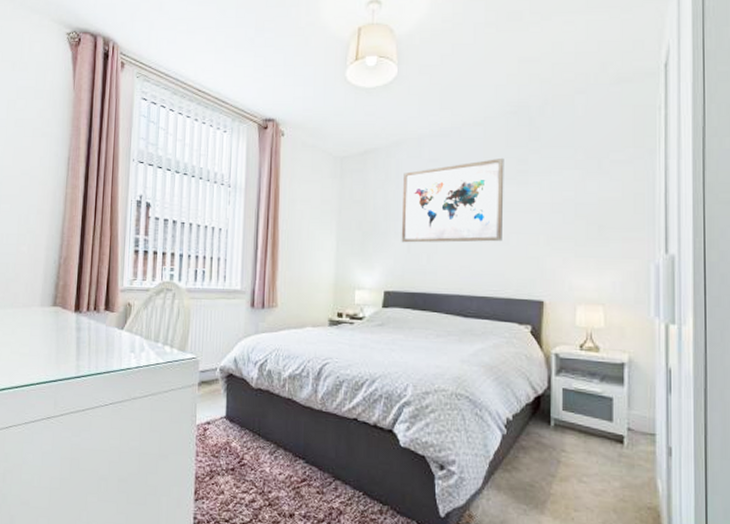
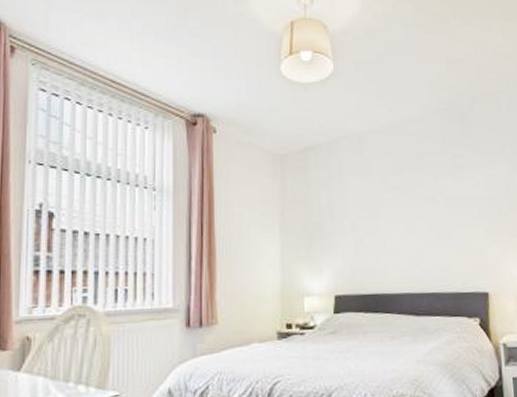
wall art: present [401,157,504,243] -> none [346,153,446,243]

